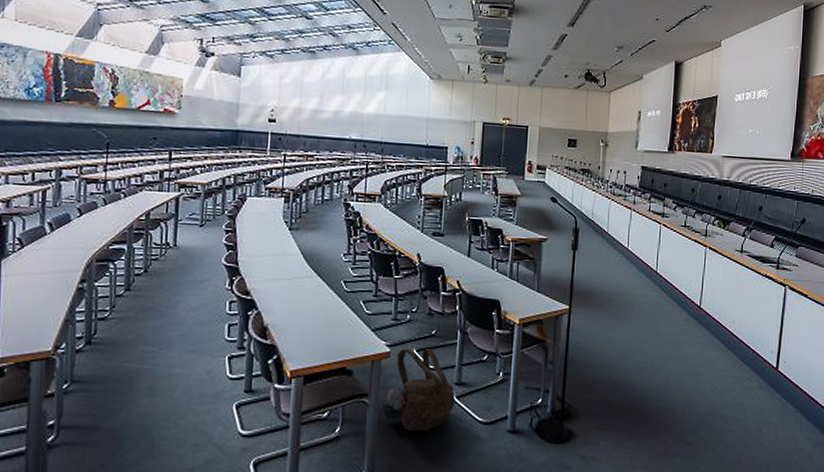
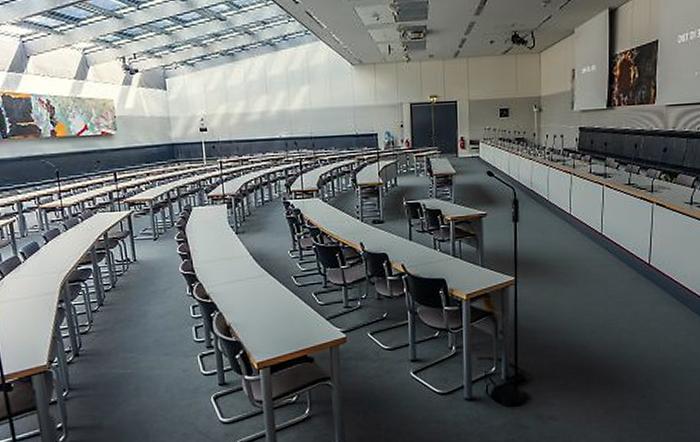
backpack: present [382,348,455,432] -> none [345,331,413,407]

